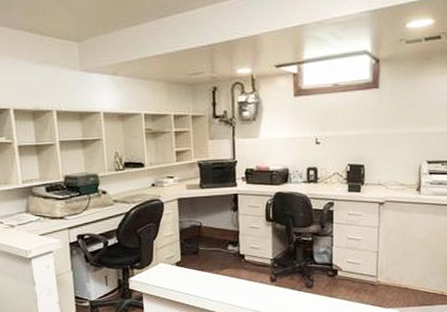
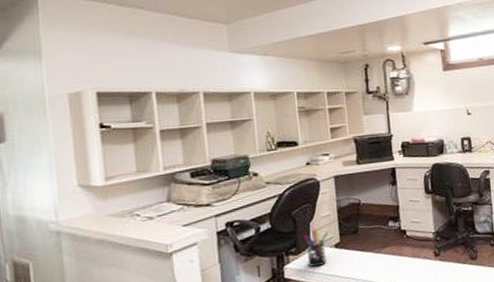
pen holder: none [147,245,170,282] -> present [304,227,328,268]

